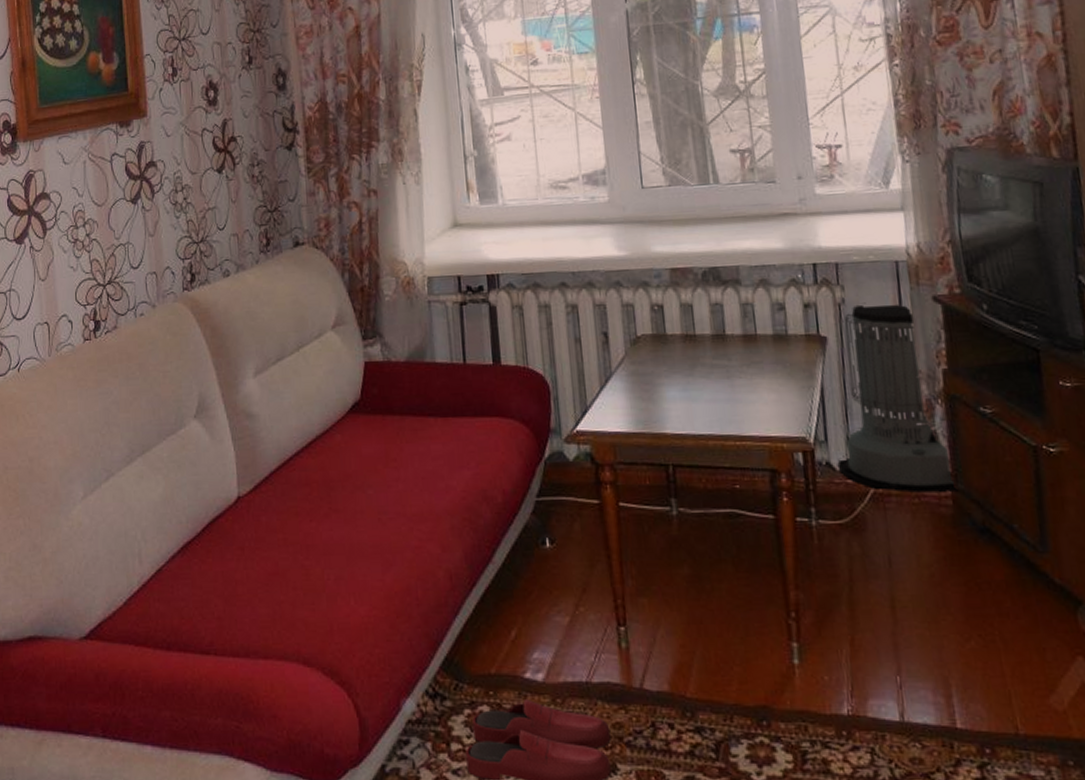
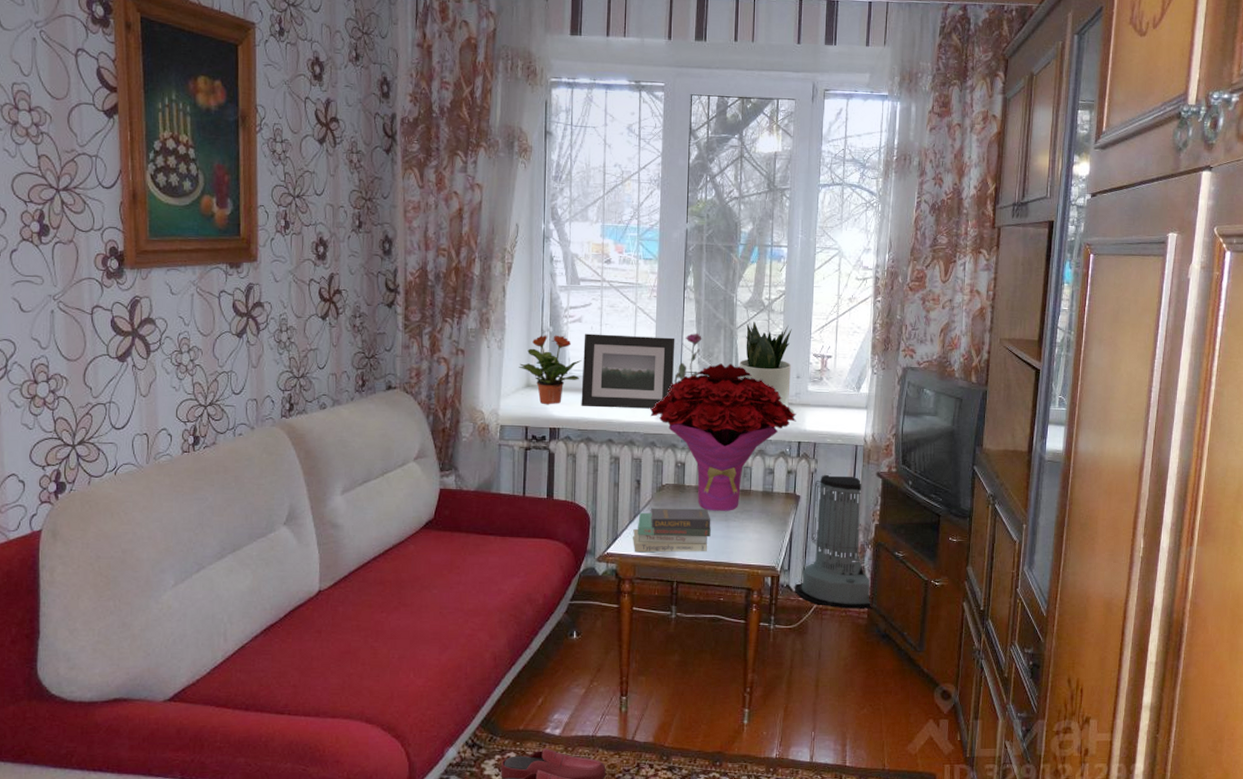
potted plant: none [442,159,517,247] -> present [519,334,582,405]
picture frame: none [515,145,634,245] -> present [581,333,675,409]
books: none [606,363,711,429] -> present [633,508,711,553]
flower bouquet: none [607,170,806,366] -> present [649,363,797,511]
vase: none [635,136,680,203] -> present [674,332,709,383]
planter: none [717,112,801,227] -> present [739,322,794,414]

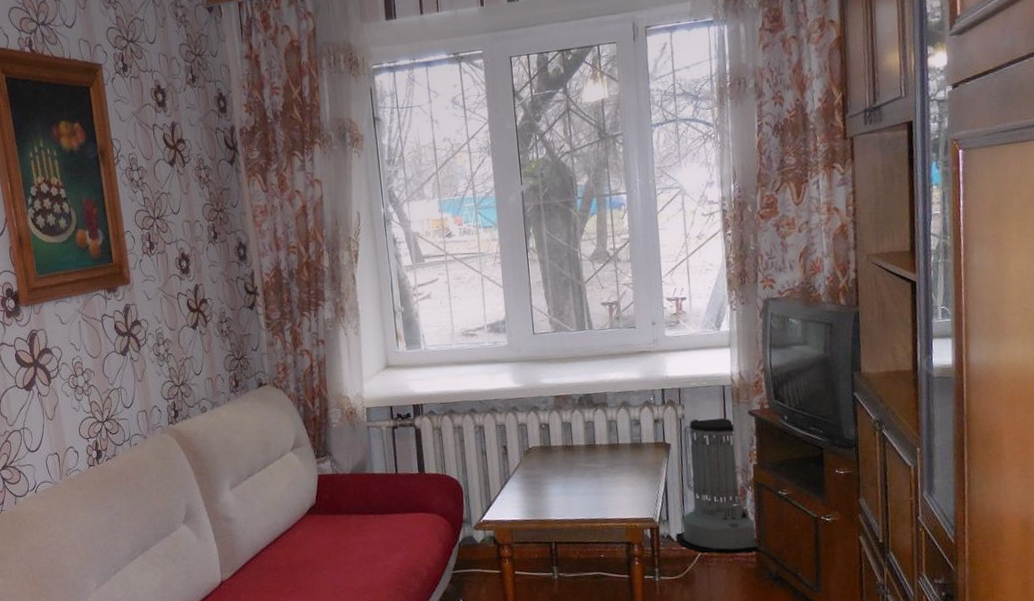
potted plant: present [519,334,582,405] -> none [376,313,436,383]
picture frame: present [581,333,675,409] -> none [434,301,527,381]
books: present [633,508,711,553] -> none [506,467,584,518]
flower bouquet: present [649,363,797,511] -> none [507,319,657,469]
vase: present [674,332,709,383] -> none [528,293,563,346]
planter: present [739,322,794,414] -> none [591,272,654,362]

